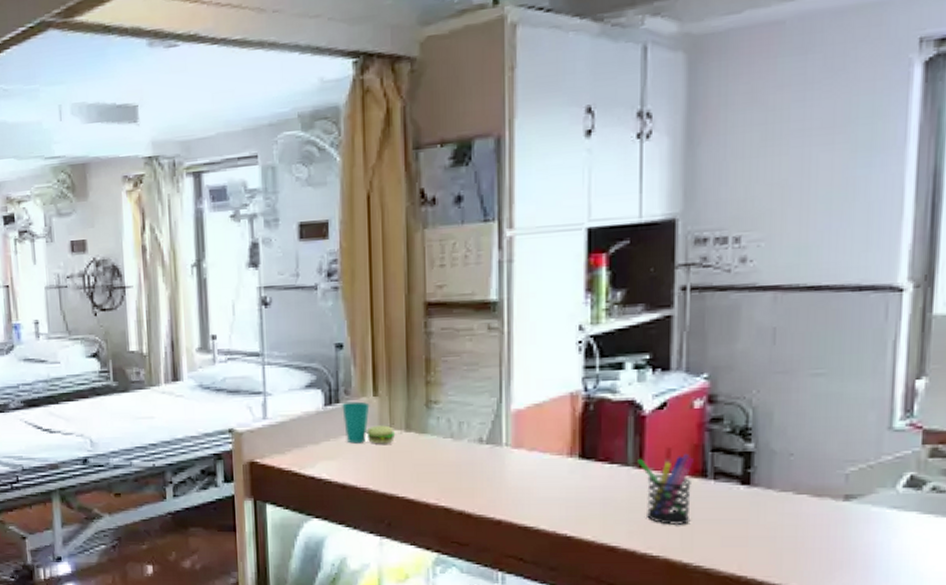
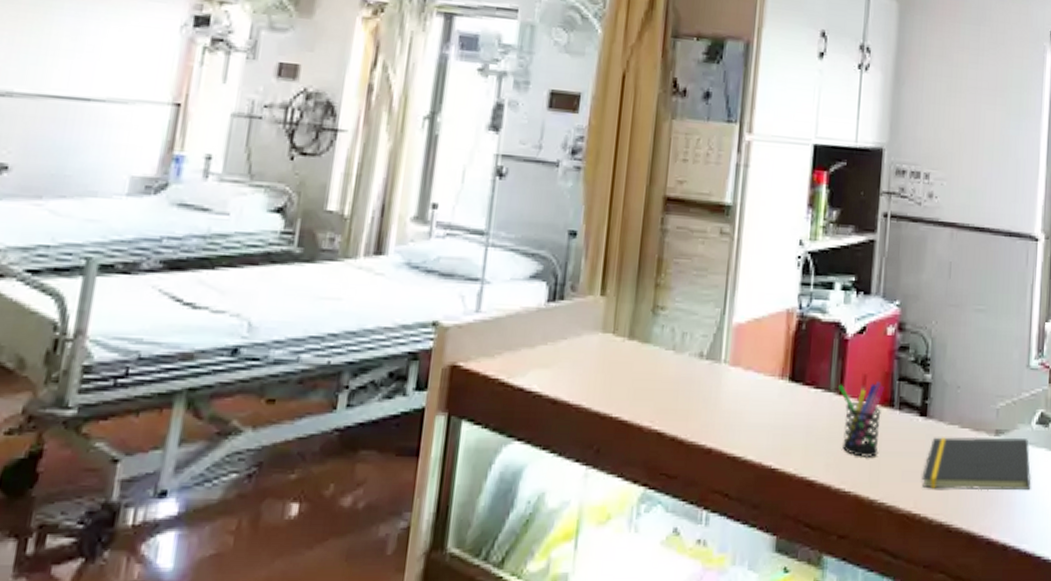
cup: present [342,401,396,444] -> none [565,299,619,353]
notepad: none [747,502,898,555] -> present [922,436,1032,491]

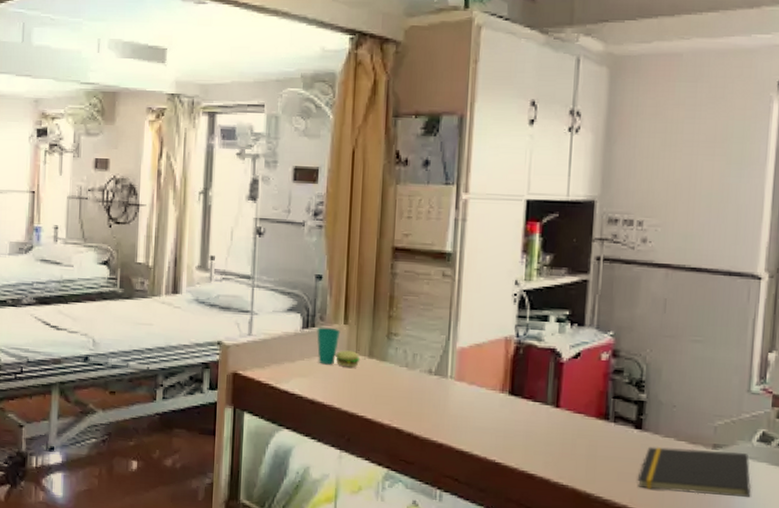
cup: none [565,299,619,353] -> present [317,327,360,368]
pen holder: present [837,372,885,457] -> none [554,390,600,460]

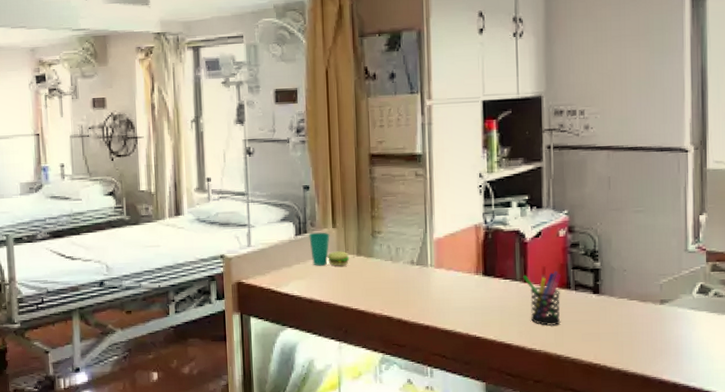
pen holder: none [554,390,600,460] -> present [522,265,562,326]
notepad: present [637,446,752,498] -> none [599,305,696,346]

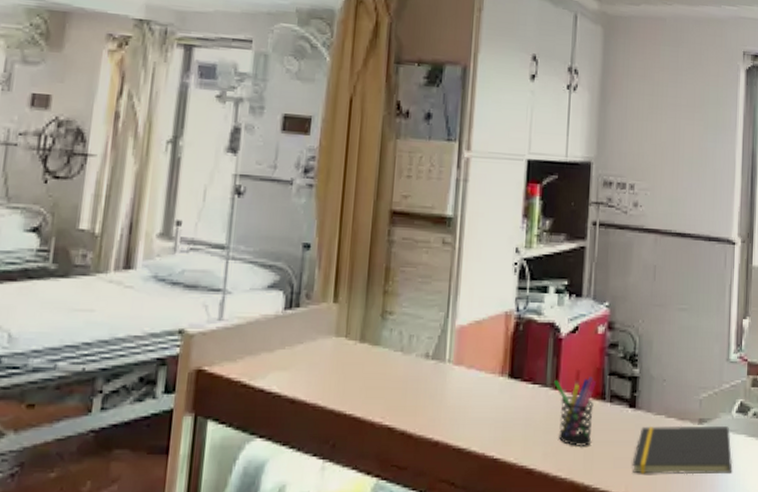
cup: present [309,232,350,266] -> none [301,307,351,355]
notepad: none [599,305,696,346] -> present [632,425,733,475]

